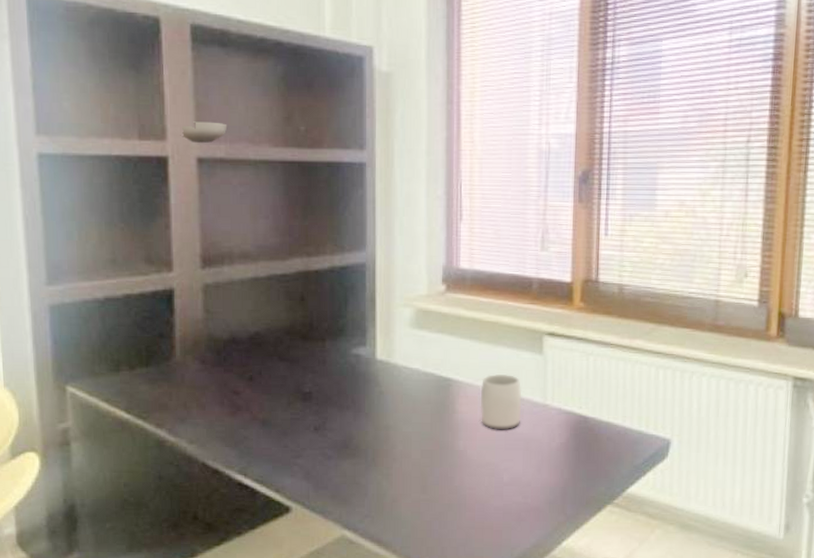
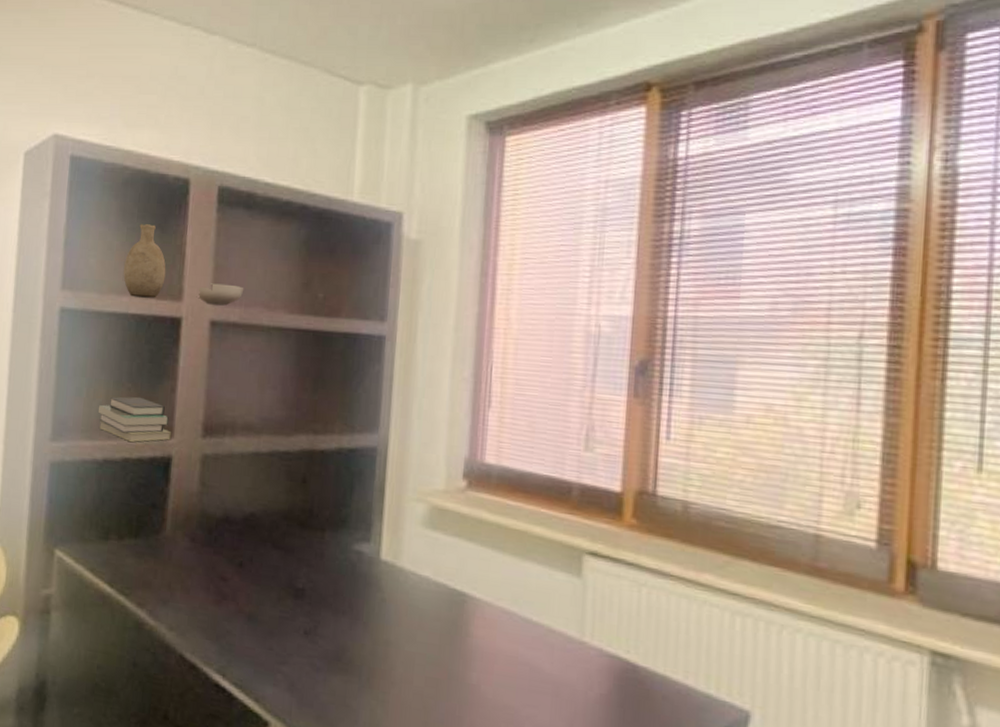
books: none [93,235,171,280] -> present [98,396,172,443]
decorative vase: none [101,65,146,139] -> present [123,224,166,298]
mug: present [480,374,522,429] -> none [500,594,553,667]

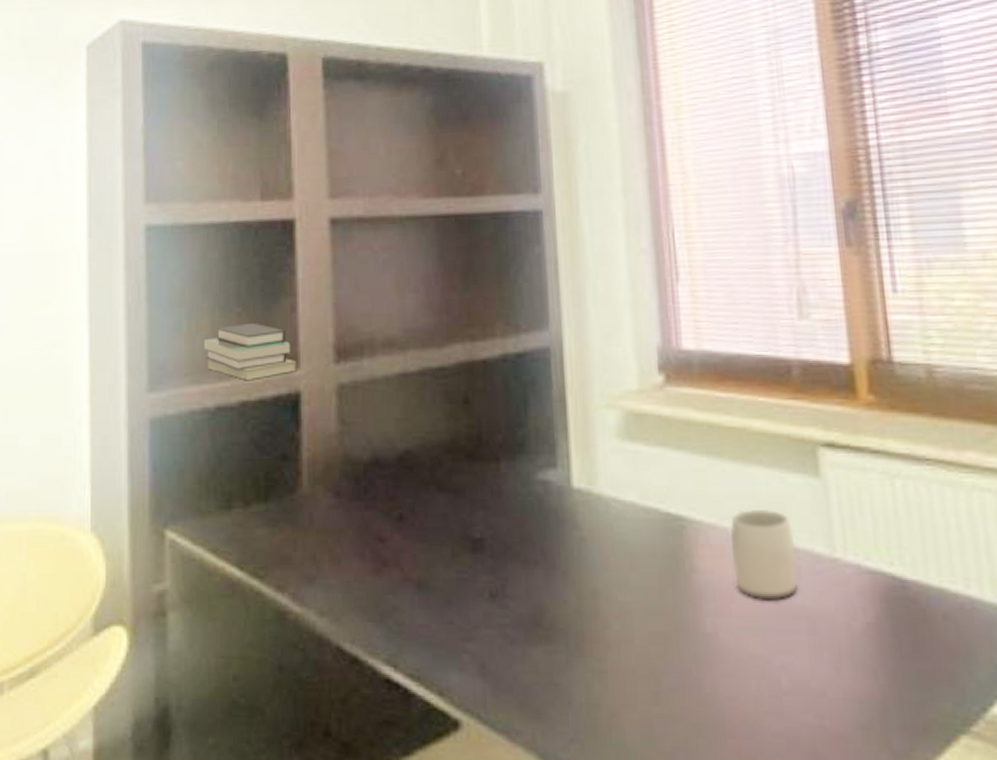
decorative vase: present [123,224,166,298] -> none [219,112,270,201]
bowl: present [196,283,244,306] -> none [309,172,367,199]
mug: none [500,594,553,667] -> present [730,510,799,599]

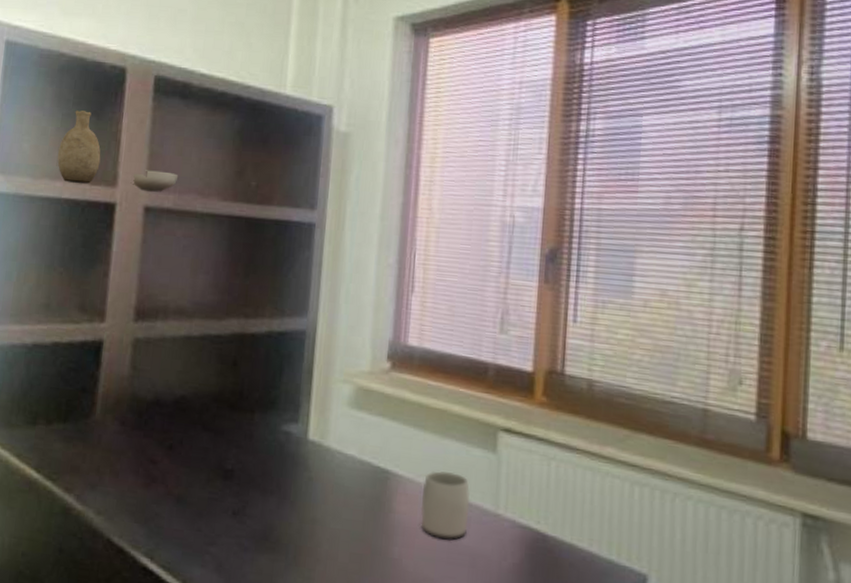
books: present [204,322,298,381] -> none [29,281,104,327]
decorative vase: none [219,112,270,201] -> present [57,110,101,184]
bowl: none [309,172,367,199] -> present [130,170,179,192]

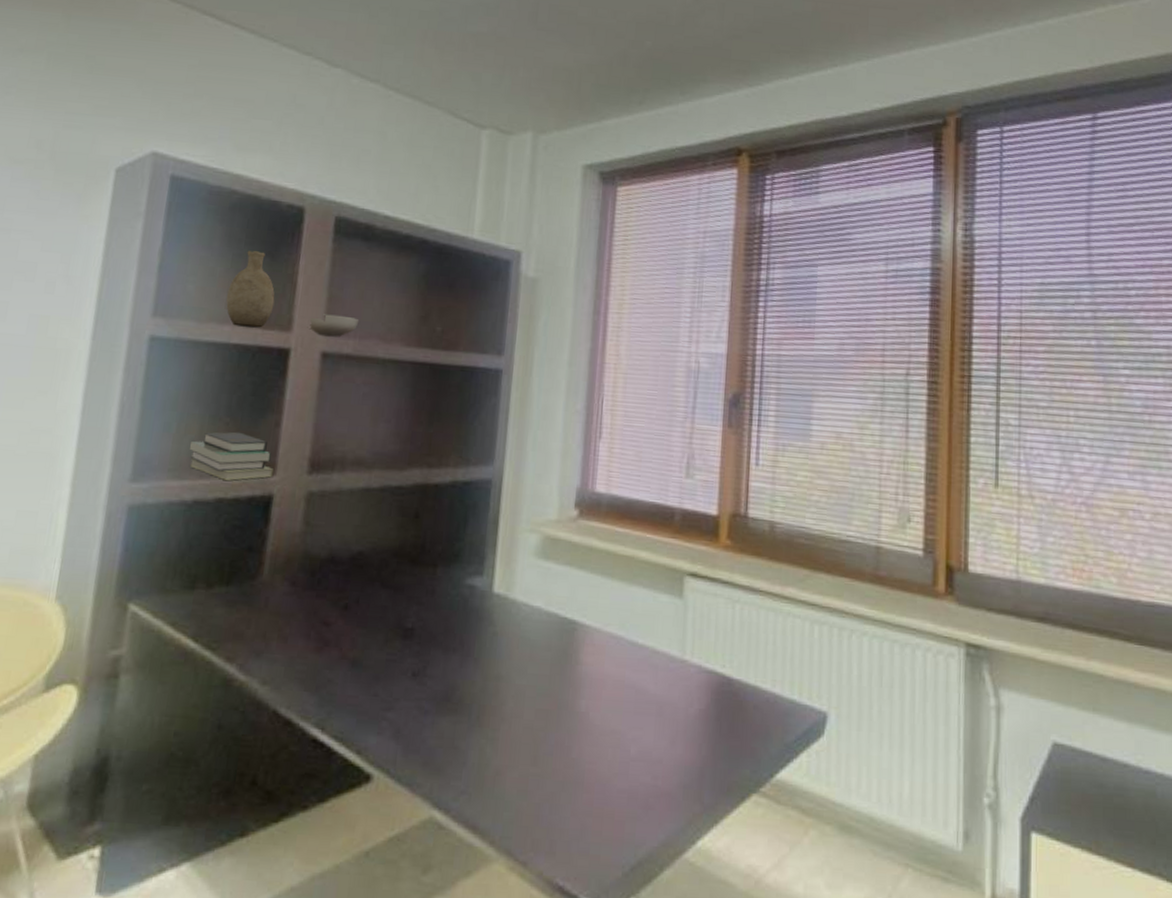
books: none [29,281,104,327] -> present [190,431,274,481]
mug: present [420,470,470,539] -> none [608,619,657,689]

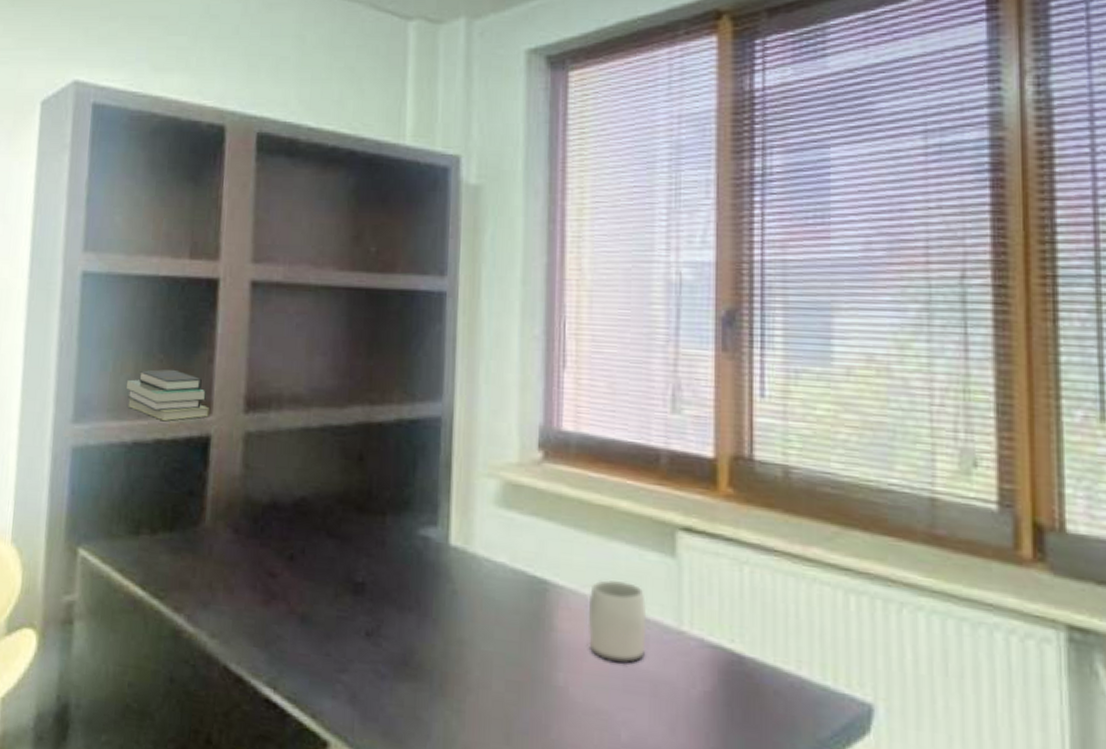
decorative vase: present [226,250,275,328] -> none [153,176,201,258]
bowl: present [307,314,360,337] -> none [235,239,288,264]
mug: none [608,619,657,689] -> present [587,580,647,663]

